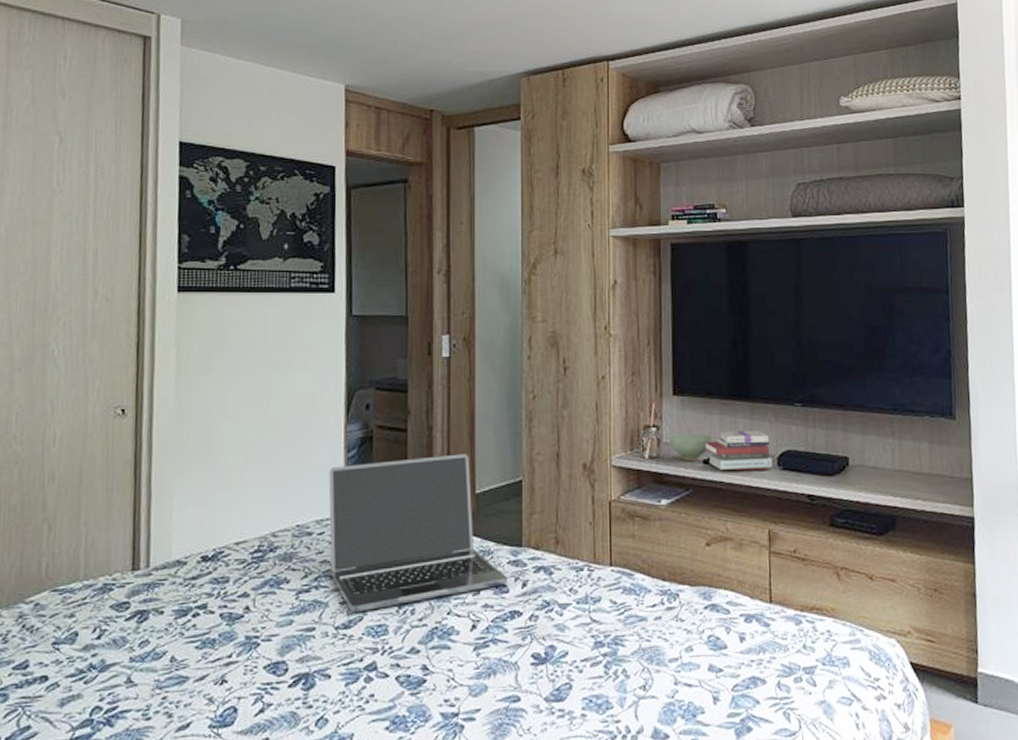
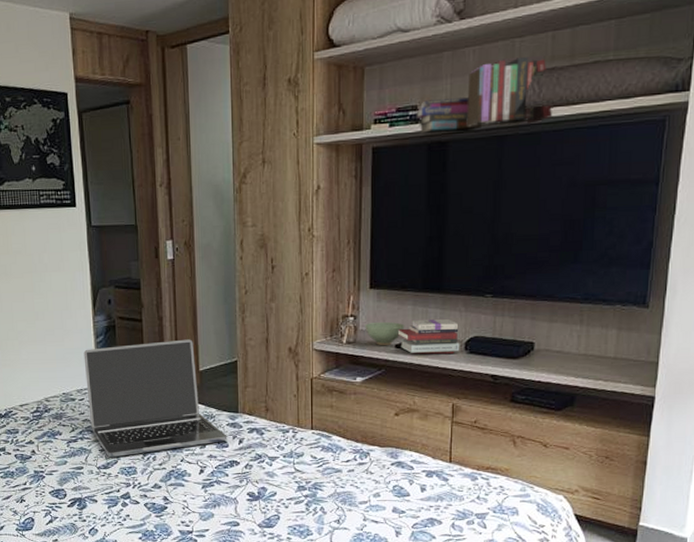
books: none [712,200,778,233] -> present [415,97,482,135]
books: none [762,166,845,229] -> present [466,57,553,127]

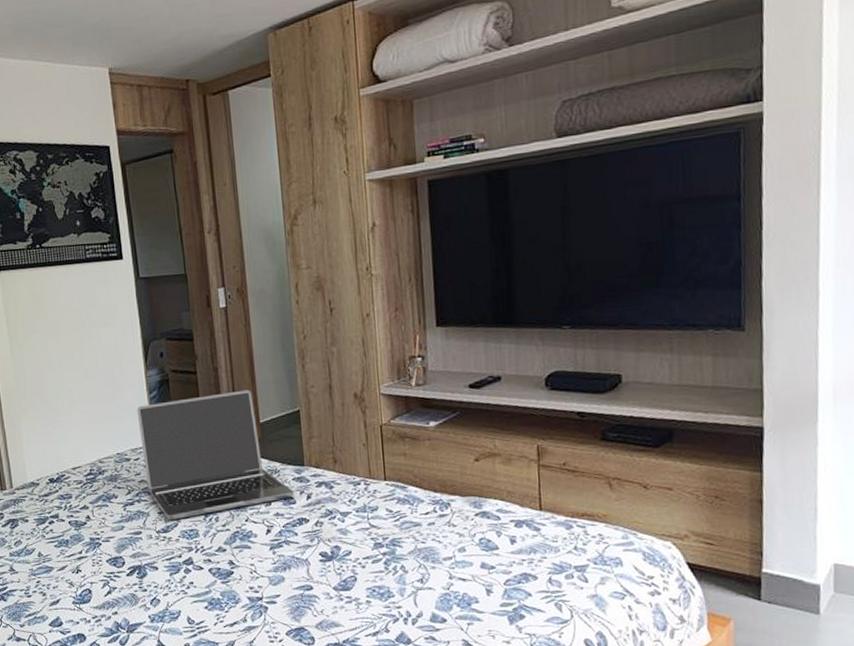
bowl: present [365,322,405,346] -> none [434,360,478,387]
books: present [397,319,460,354] -> none [470,354,540,394]
books: present [415,97,482,135] -> none [469,123,542,164]
books: present [466,57,553,127] -> none [523,78,618,153]

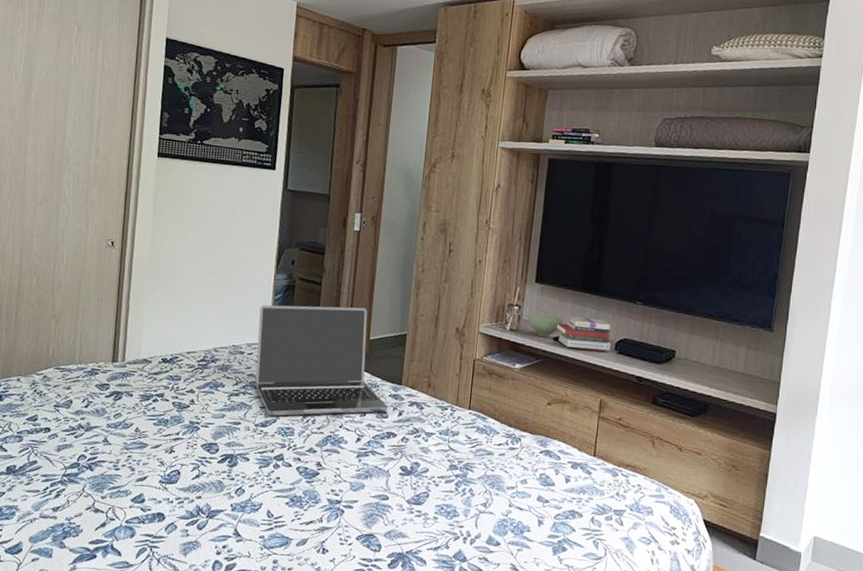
bowl: none [434,360,478,387] -> present [528,314,564,338]
books: none [470,354,540,394] -> present [556,317,611,352]

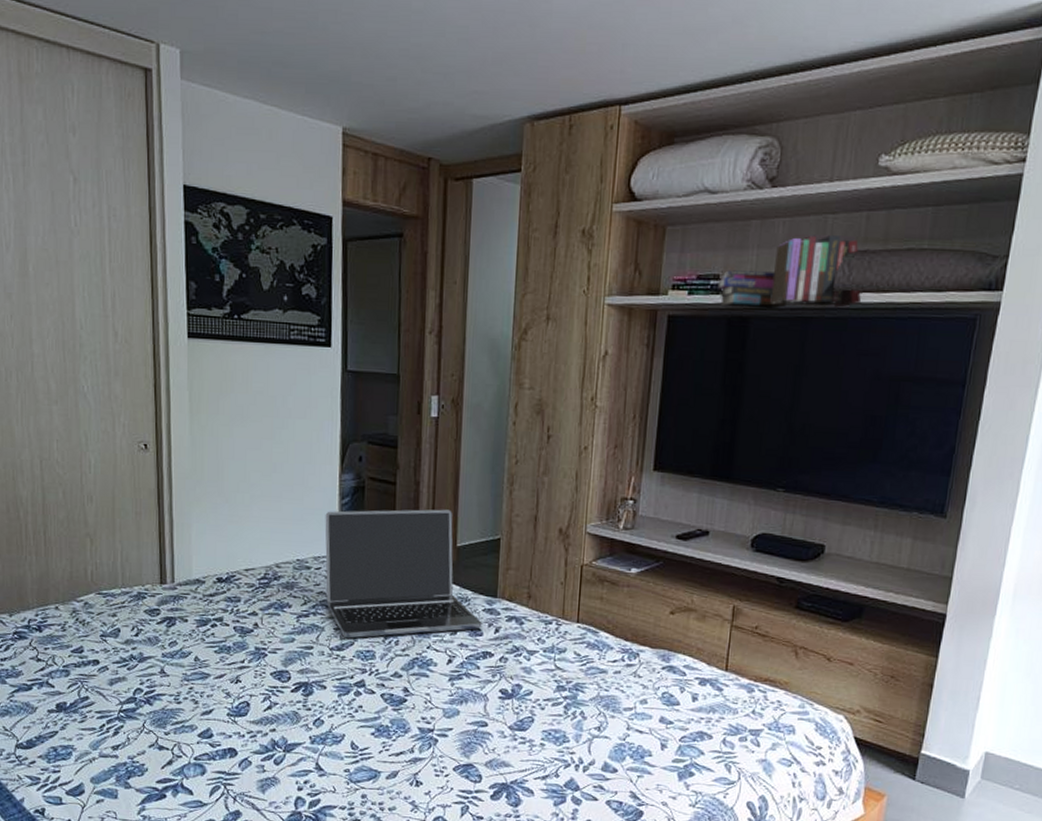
bowl: present [528,314,564,338] -> none [645,508,689,536]
books: present [556,317,611,352] -> none [679,510,746,550]
books: none [587,126,642,158] -> present [716,270,786,309]
books: none [629,103,701,159] -> present [770,235,862,308]

